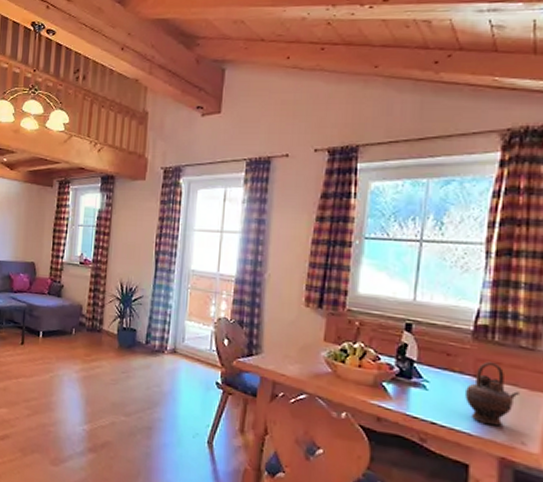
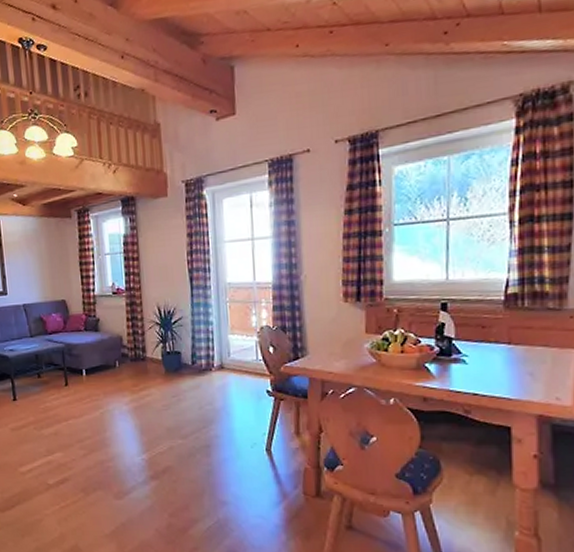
teapot: present [465,361,519,426] -> none [502,327,551,387]

